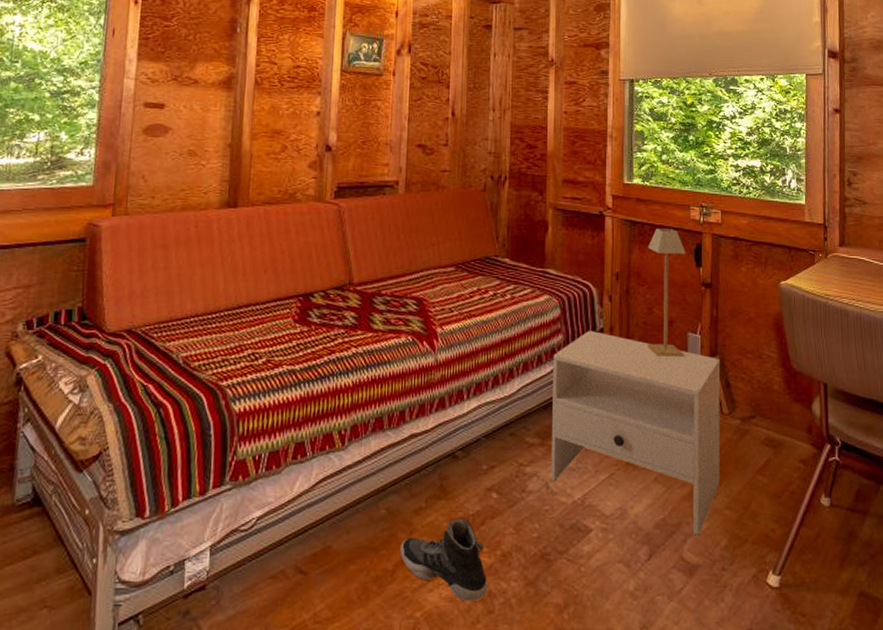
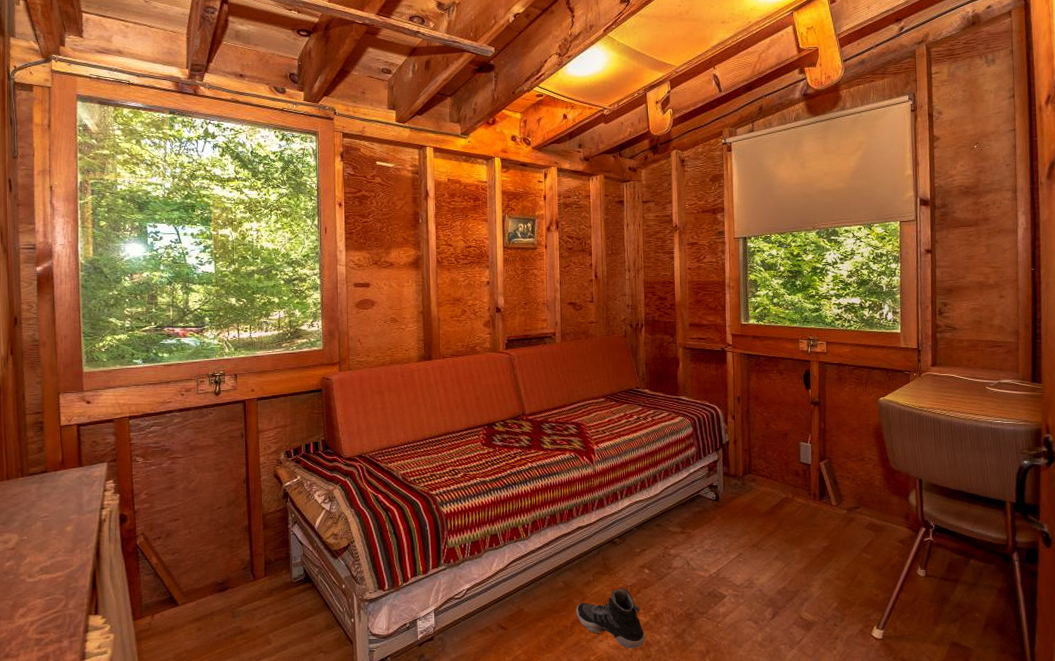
nightstand: present [550,330,721,536] -> none [688,443,831,600]
table lamp: present [646,228,686,358] -> none [763,359,799,463]

